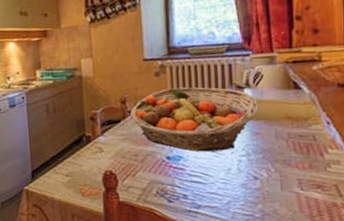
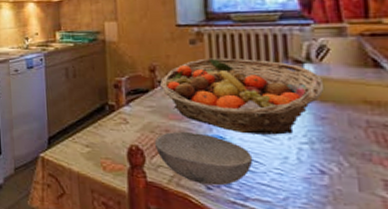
bowl: none [125,155,205,199] -> present [154,132,253,186]

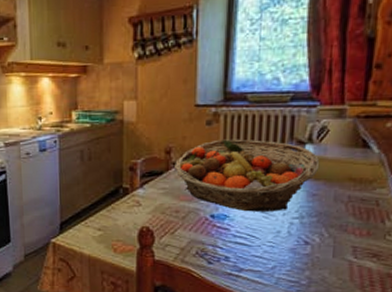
bowl: present [154,132,253,186] -> none [164,212,251,260]

